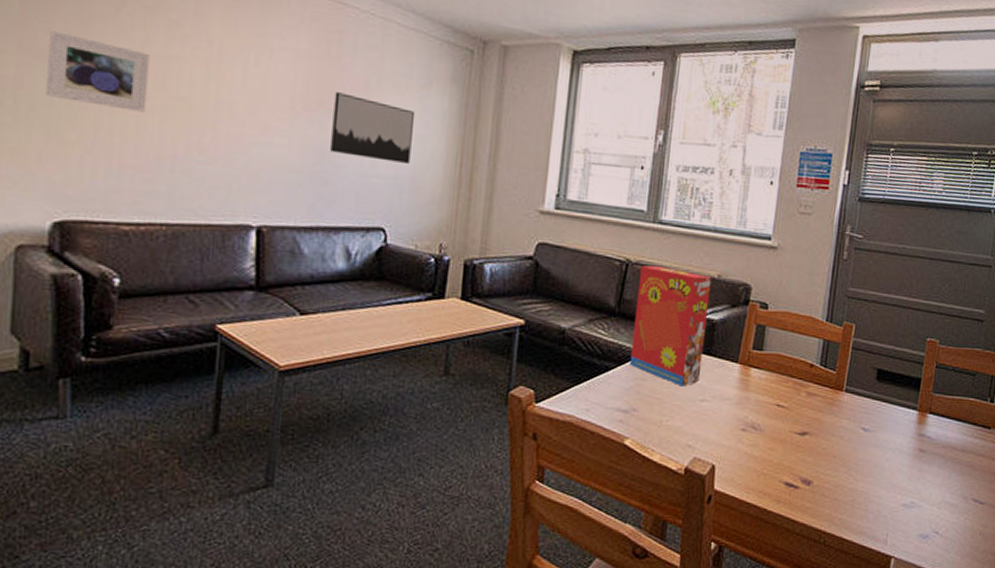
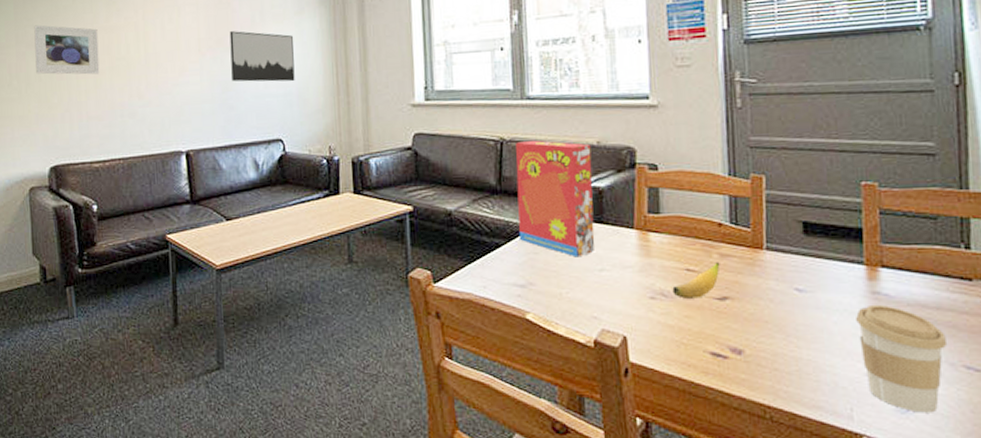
banana: none [762,400,806,432] -> present [672,262,720,299]
coffee cup: none [902,445,965,538] -> present [856,304,948,413]

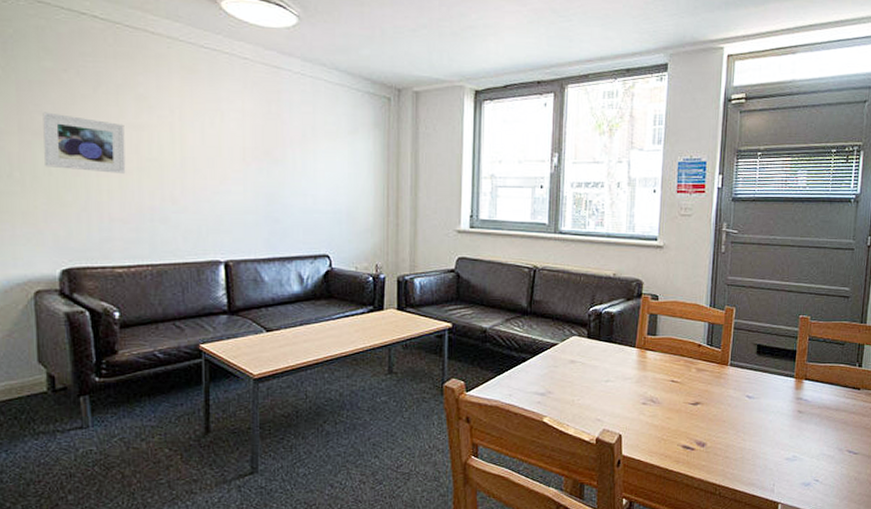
wall art: present [229,31,295,82] -> none [278,143,346,200]
cereal box: present [515,140,595,258] -> none [542,269,608,371]
banana: present [672,262,720,299] -> none [659,375,697,404]
coffee cup: present [856,304,948,413] -> none [784,407,840,485]

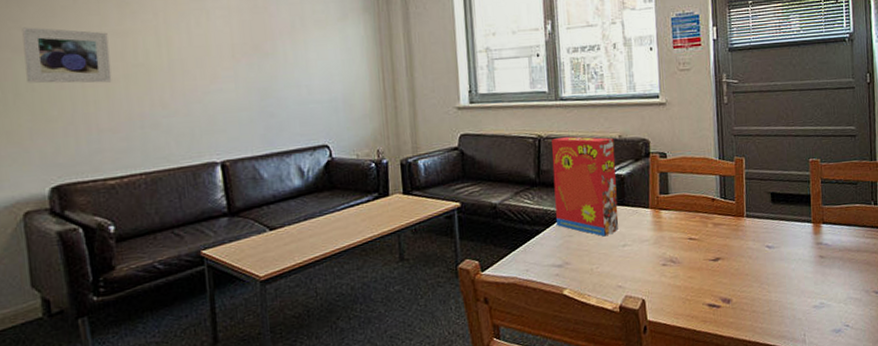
cereal box: none [542,269,608,371] -> present [552,136,619,237]

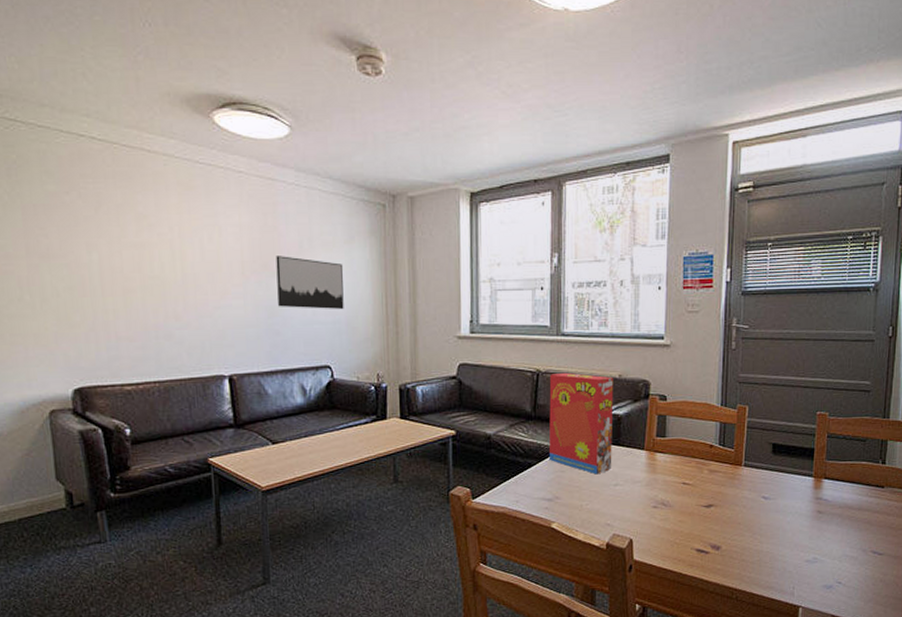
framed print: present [22,27,112,83] -> none [48,235,130,293]
wall art: none [267,36,340,89] -> present [276,256,344,310]

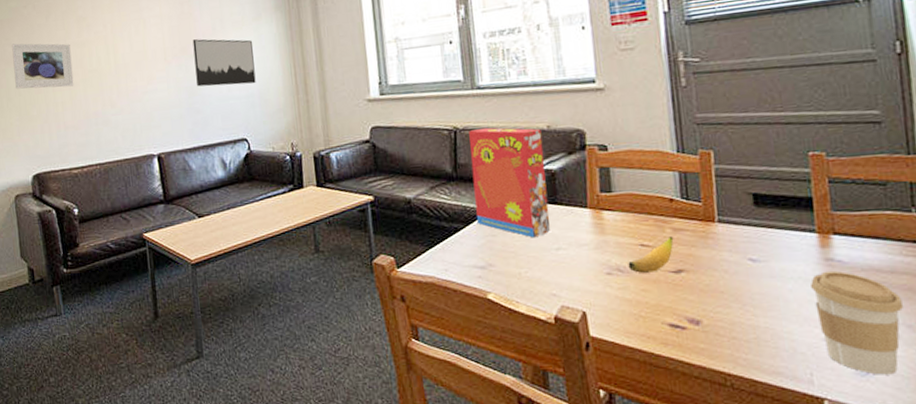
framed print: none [48,235,130,293] -> present [12,43,74,89]
banana: none [671,477,709,507] -> present [628,236,674,273]
coffee cup: none [803,507,863,588] -> present [810,270,904,375]

